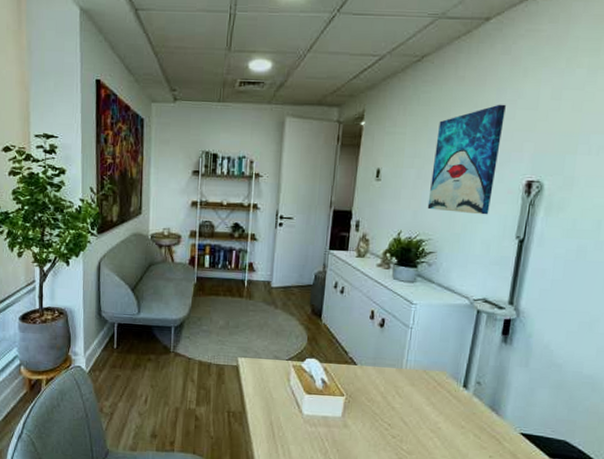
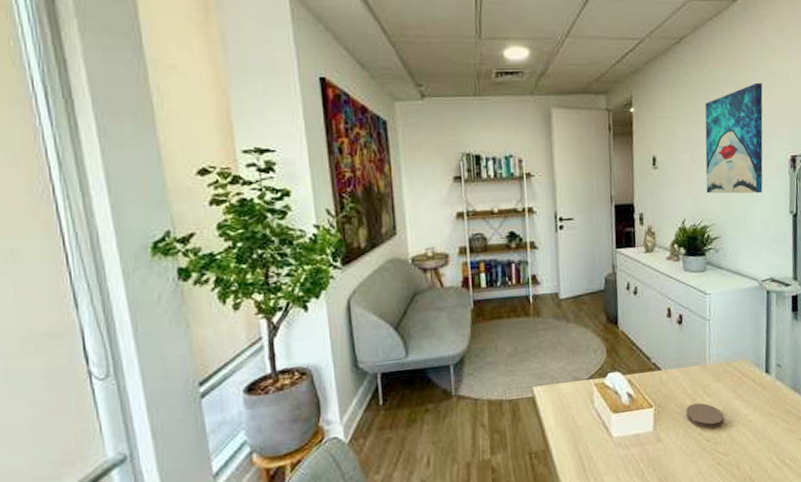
coaster: none [375,401,413,428] -> present [686,403,724,429]

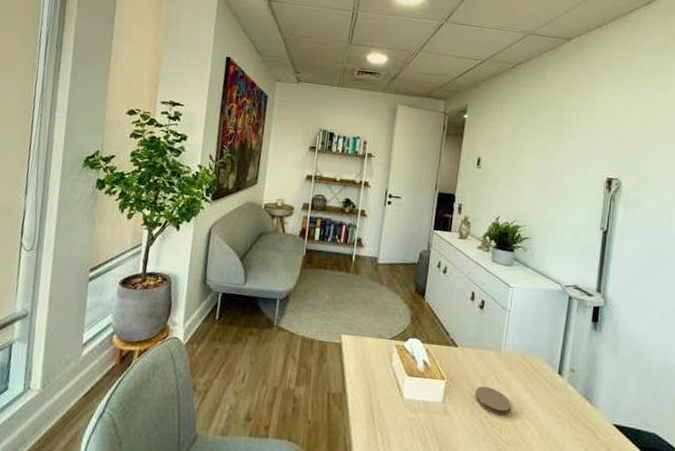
wall art: present [705,82,763,194] -> none [522,109,587,206]

